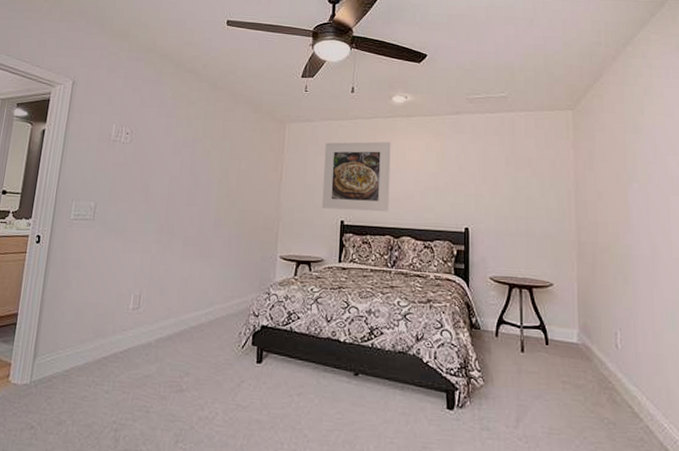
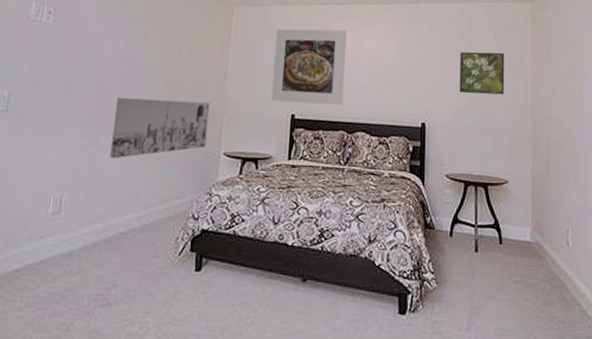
wall art: none [180,206,267,262] -> present [110,97,210,159]
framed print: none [501,159,547,200] -> present [459,52,505,95]

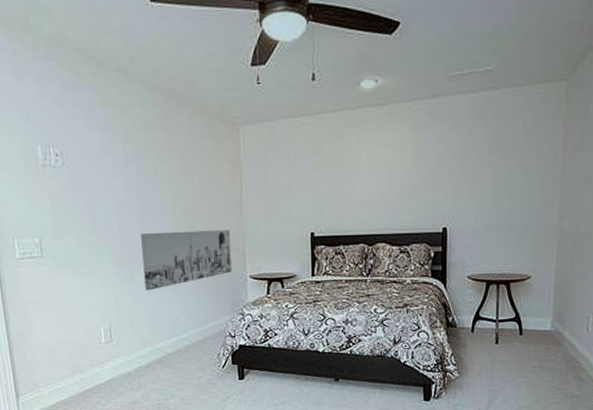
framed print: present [271,29,347,106] -> none [287,139,362,221]
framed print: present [459,52,505,95] -> none [482,143,533,193]

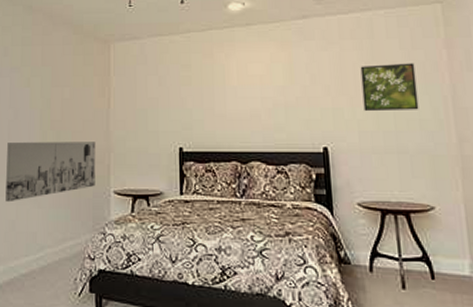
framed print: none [482,143,533,193] -> present [360,63,419,112]

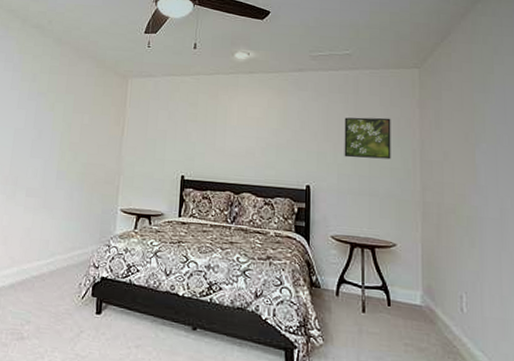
wall art: present [5,141,96,203] -> none [24,158,108,212]

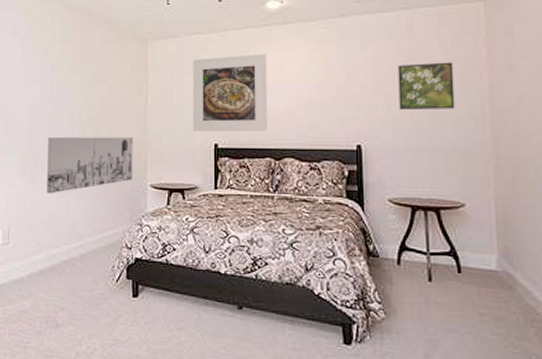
wall art: none [24,158,108,212] -> present [47,136,133,194]
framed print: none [162,97,233,168] -> present [192,54,268,132]

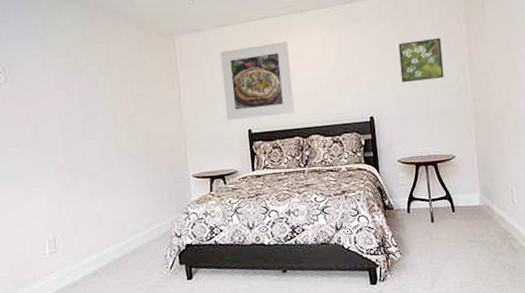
wall art: present [47,136,133,194] -> none [84,132,175,198]

